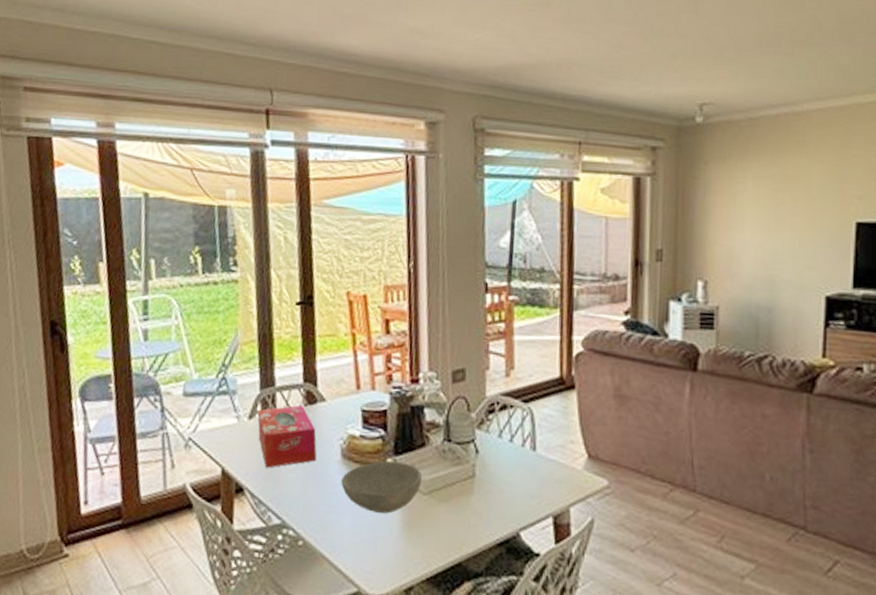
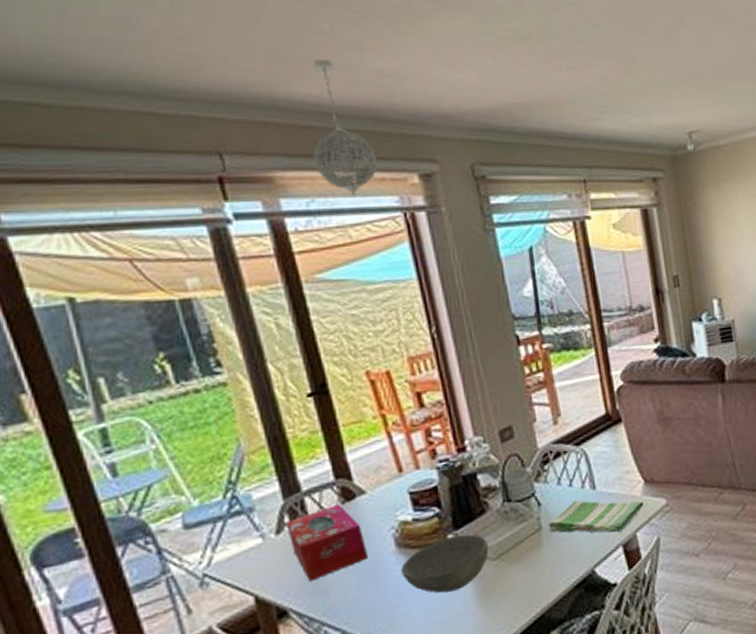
pendant light: none [340,16,392,137] -> present [313,60,377,197]
dish towel: none [482,457,584,501] -> present [548,500,645,533]

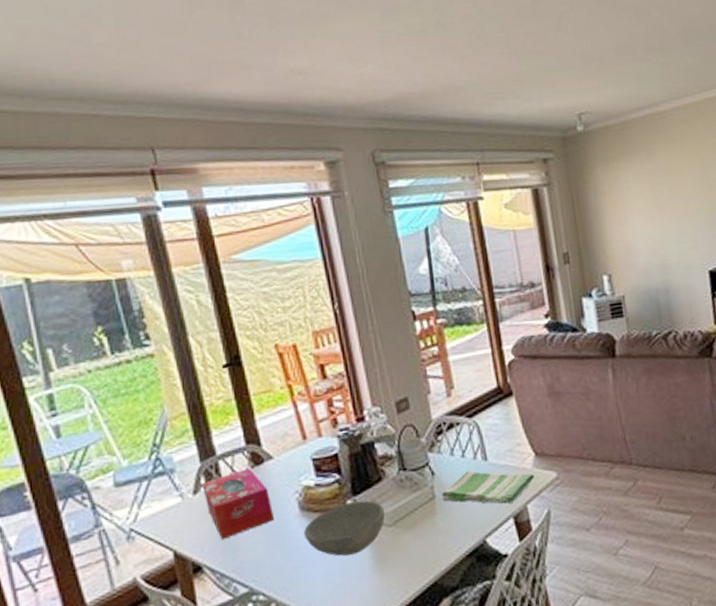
pendant light: present [313,60,377,197] -> none [231,61,288,184]

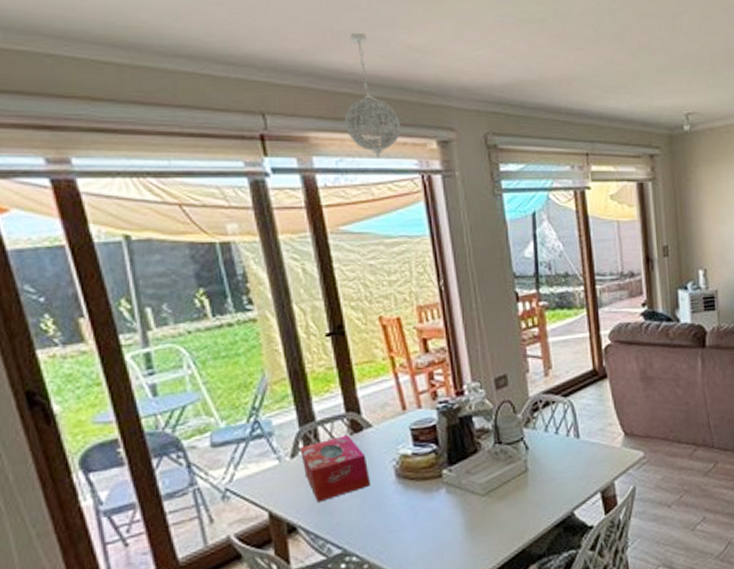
pendant light: none [231,61,288,184] -> present [344,33,400,159]
bowl: present [304,500,386,557] -> none [399,471,479,523]
dish towel: present [442,471,535,504] -> none [534,447,624,479]

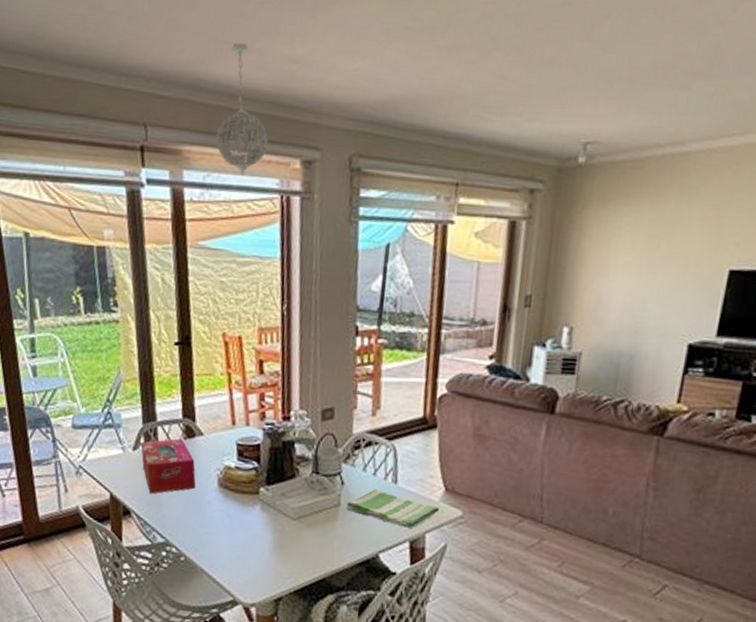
dish towel: none [534,447,624,479] -> present [346,489,440,528]

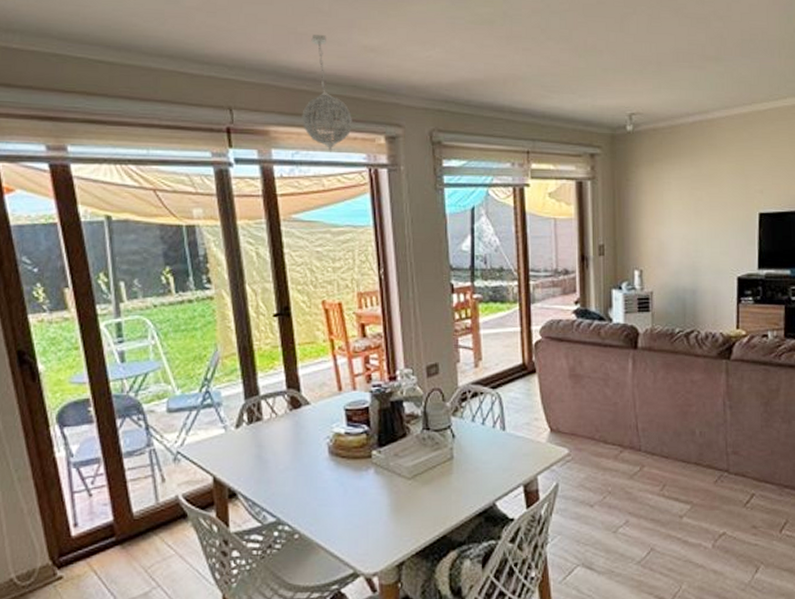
tissue box: present [141,438,196,494] -> none [245,410,305,472]
dish towel: present [346,489,440,528] -> none [460,438,548,472]

